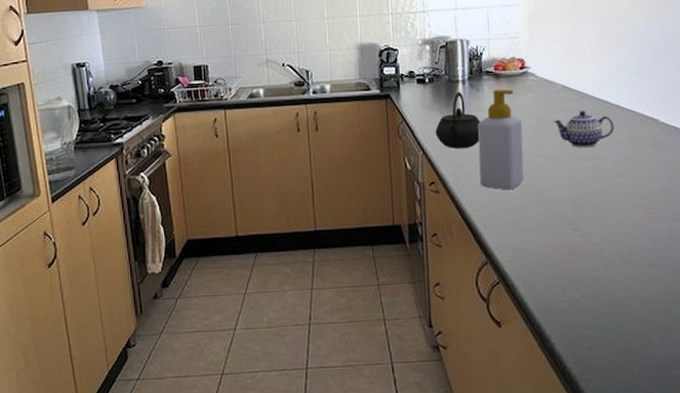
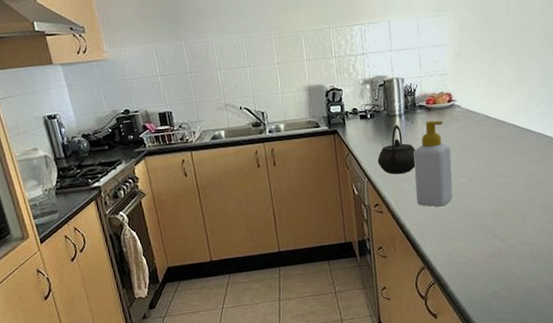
teapot: present [554,111,615,148] -> none [477,136,527,168]

